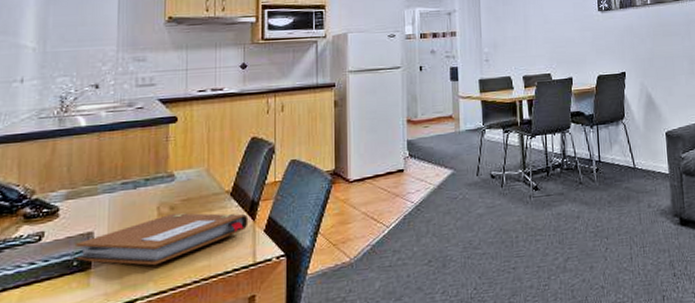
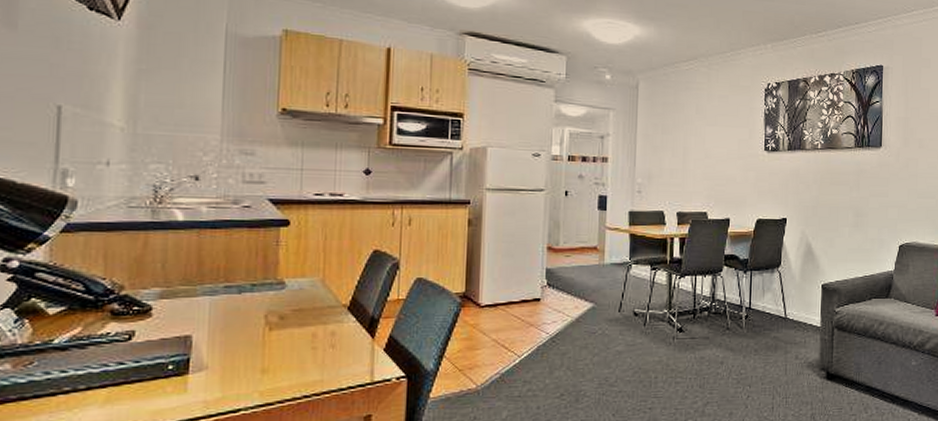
notebook: present [75,213,249,266] -> none [171,324,367,376]

